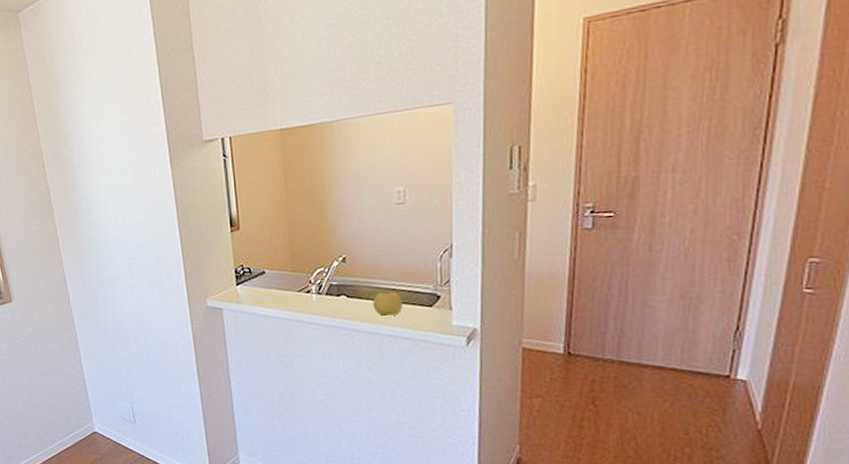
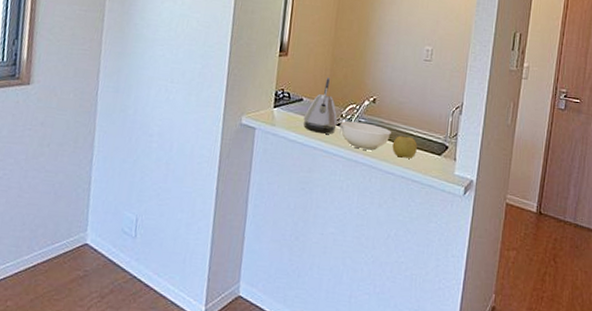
kettle: none [269,244,308,305] -> present [303,77,338,135]
bowl: none [310,285,369,314] -> present [340,120,391,151]

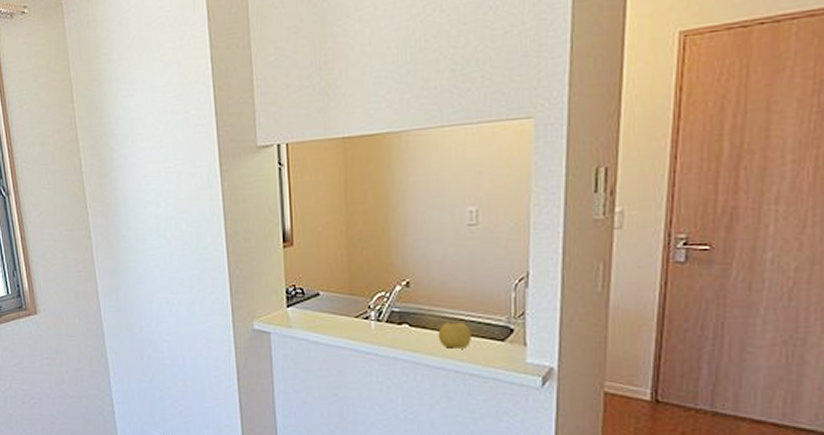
kettle: present [303,77,338,135] -> none [323,264,366,331]
bowl: present [340,120,391,151] -> none [369,312,435,344]

